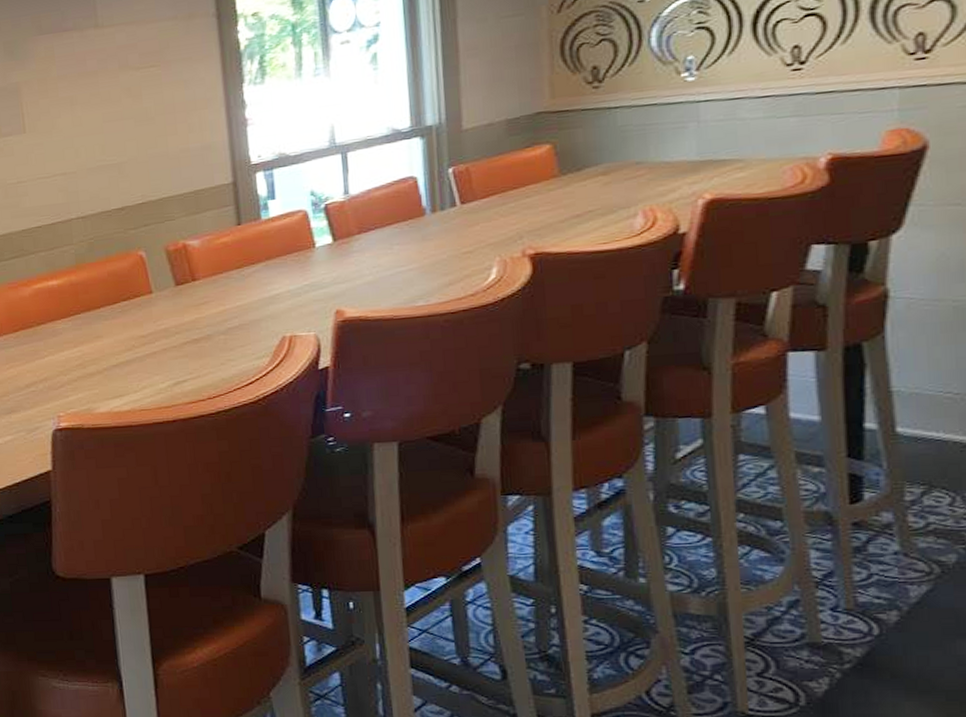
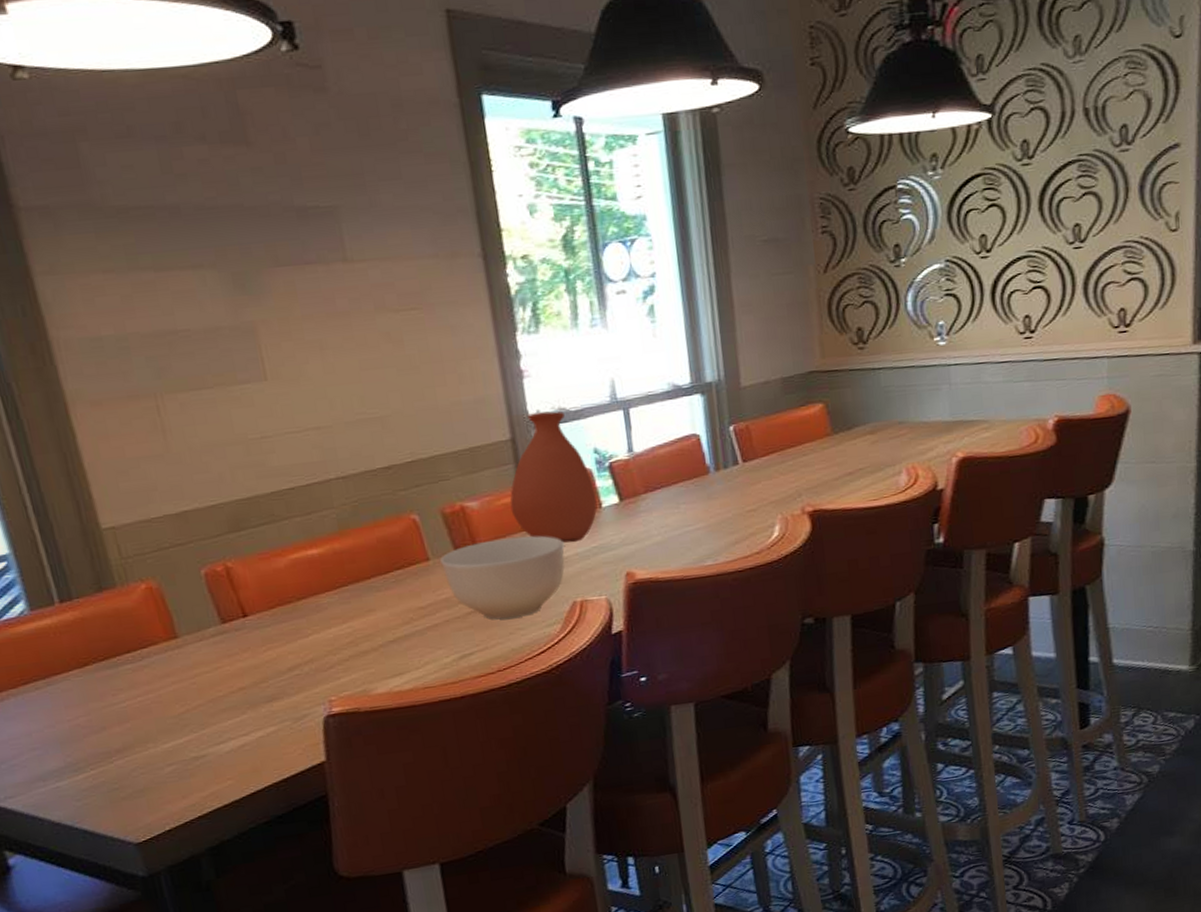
bowl: none [161,273,277,351] -> present [439,535,565,620]
vase: none [228,156,311,281] -> present [509,411,598,543]

